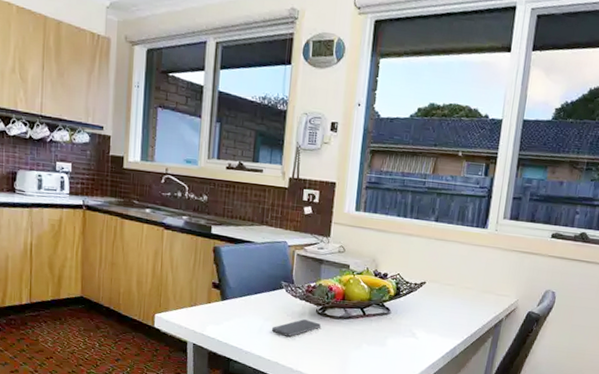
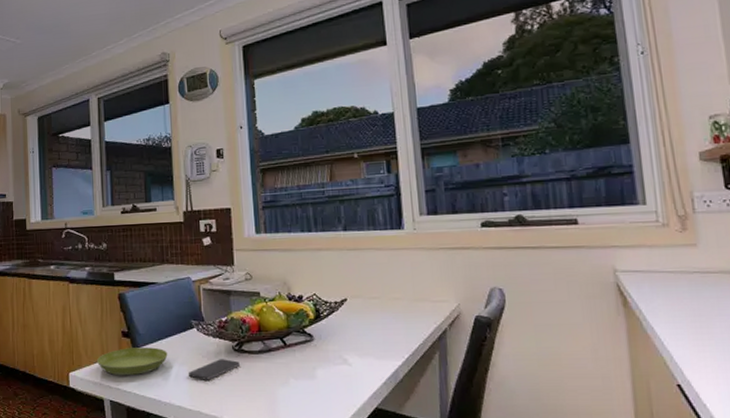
saucer: none [184,298,255,324] -> present [96,347,168,376]

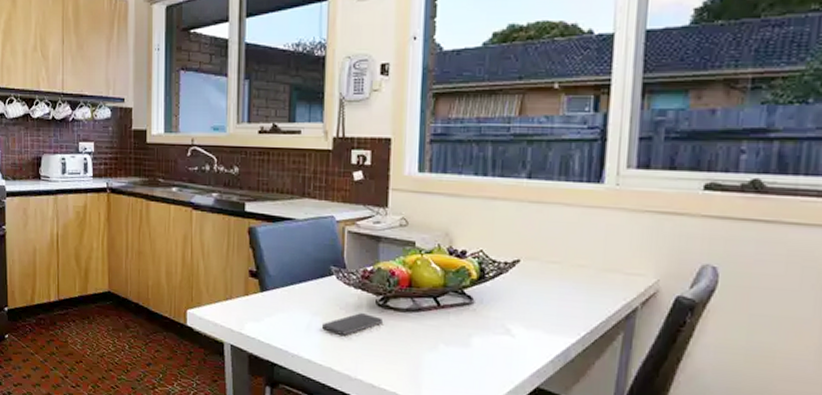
saucer: present [96,347,168,376] -> none [218,289,300,321]

